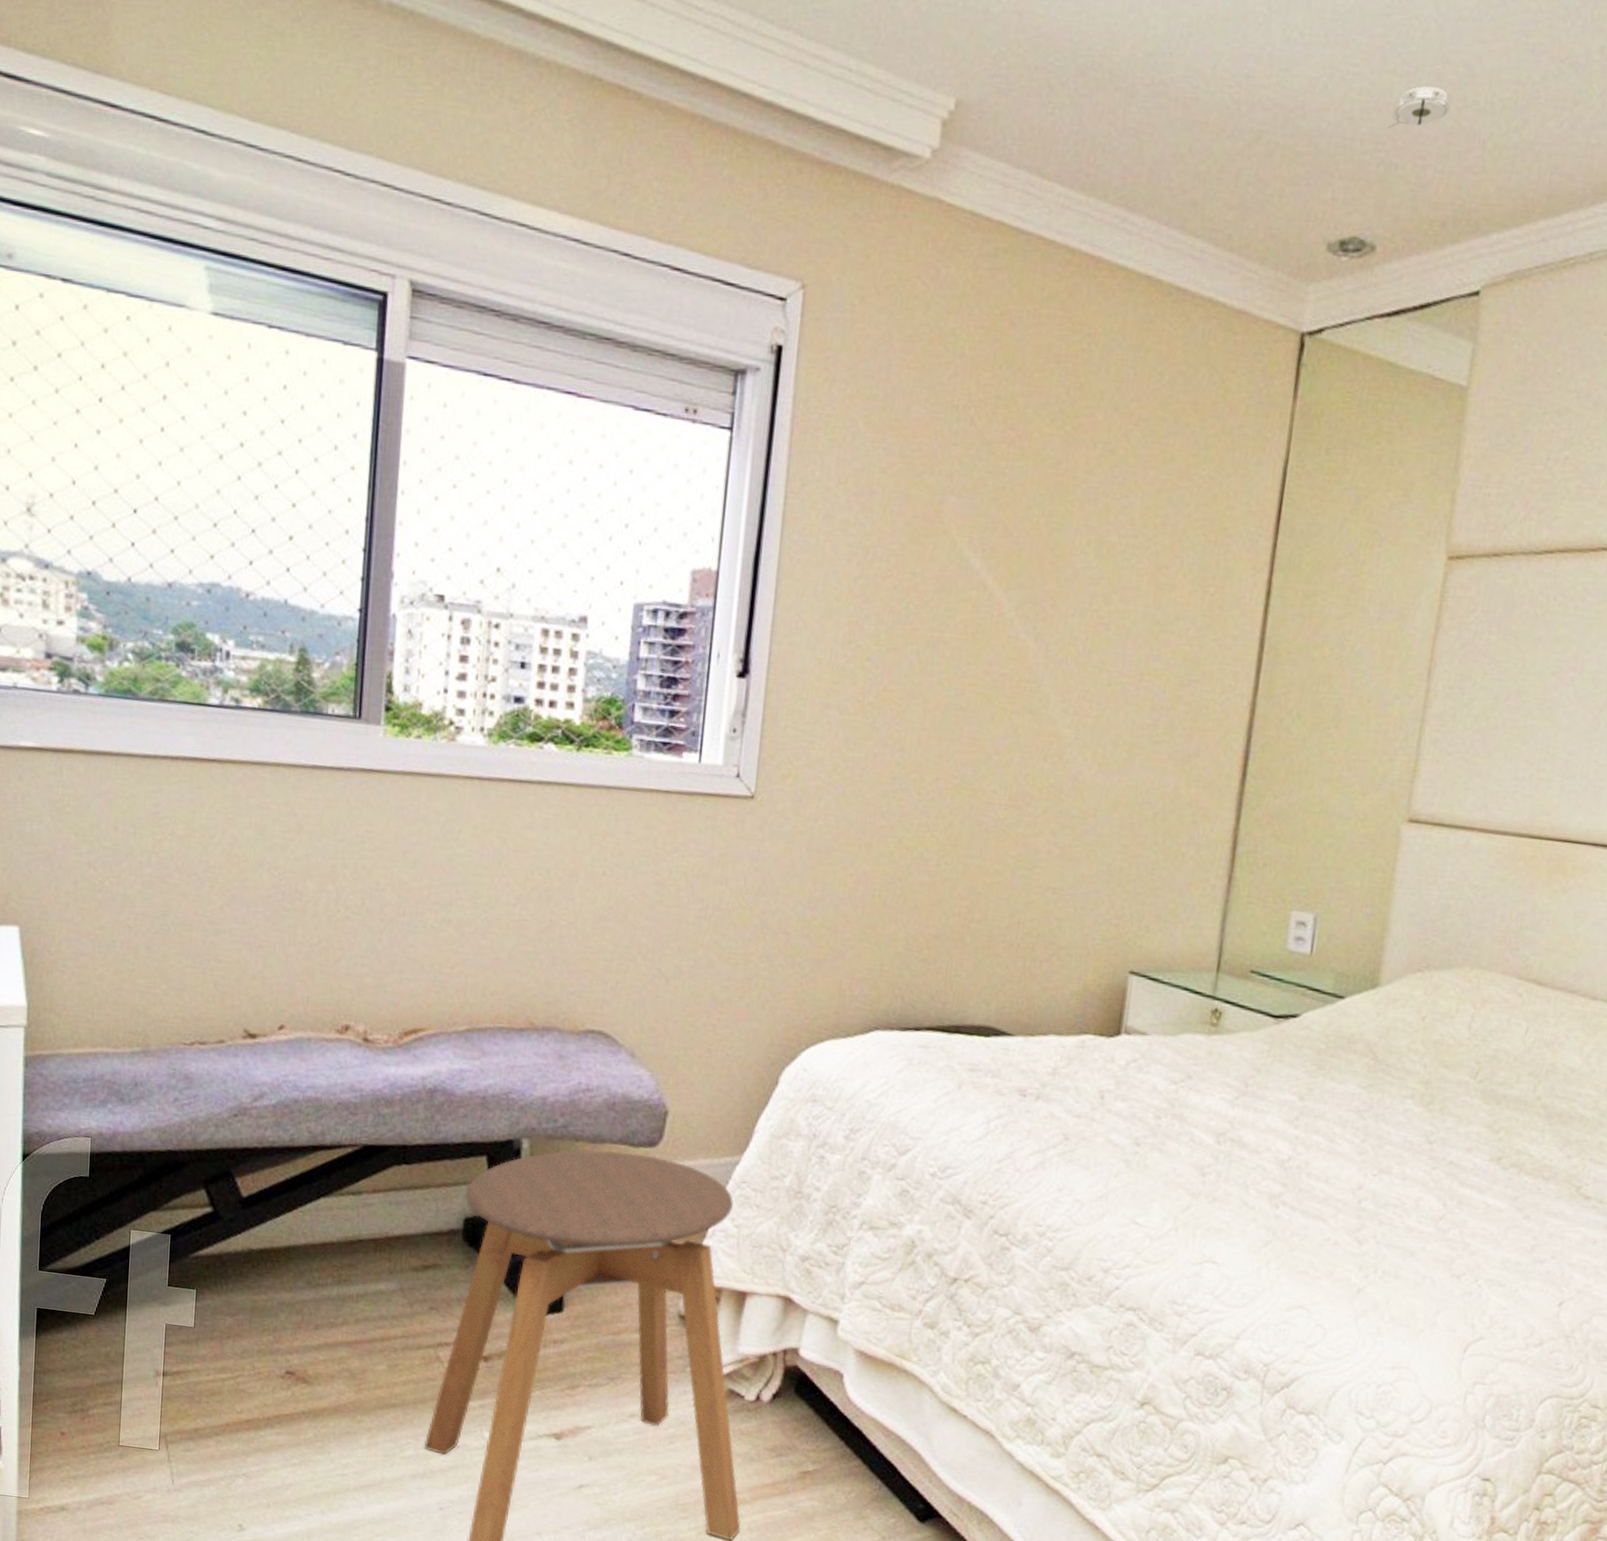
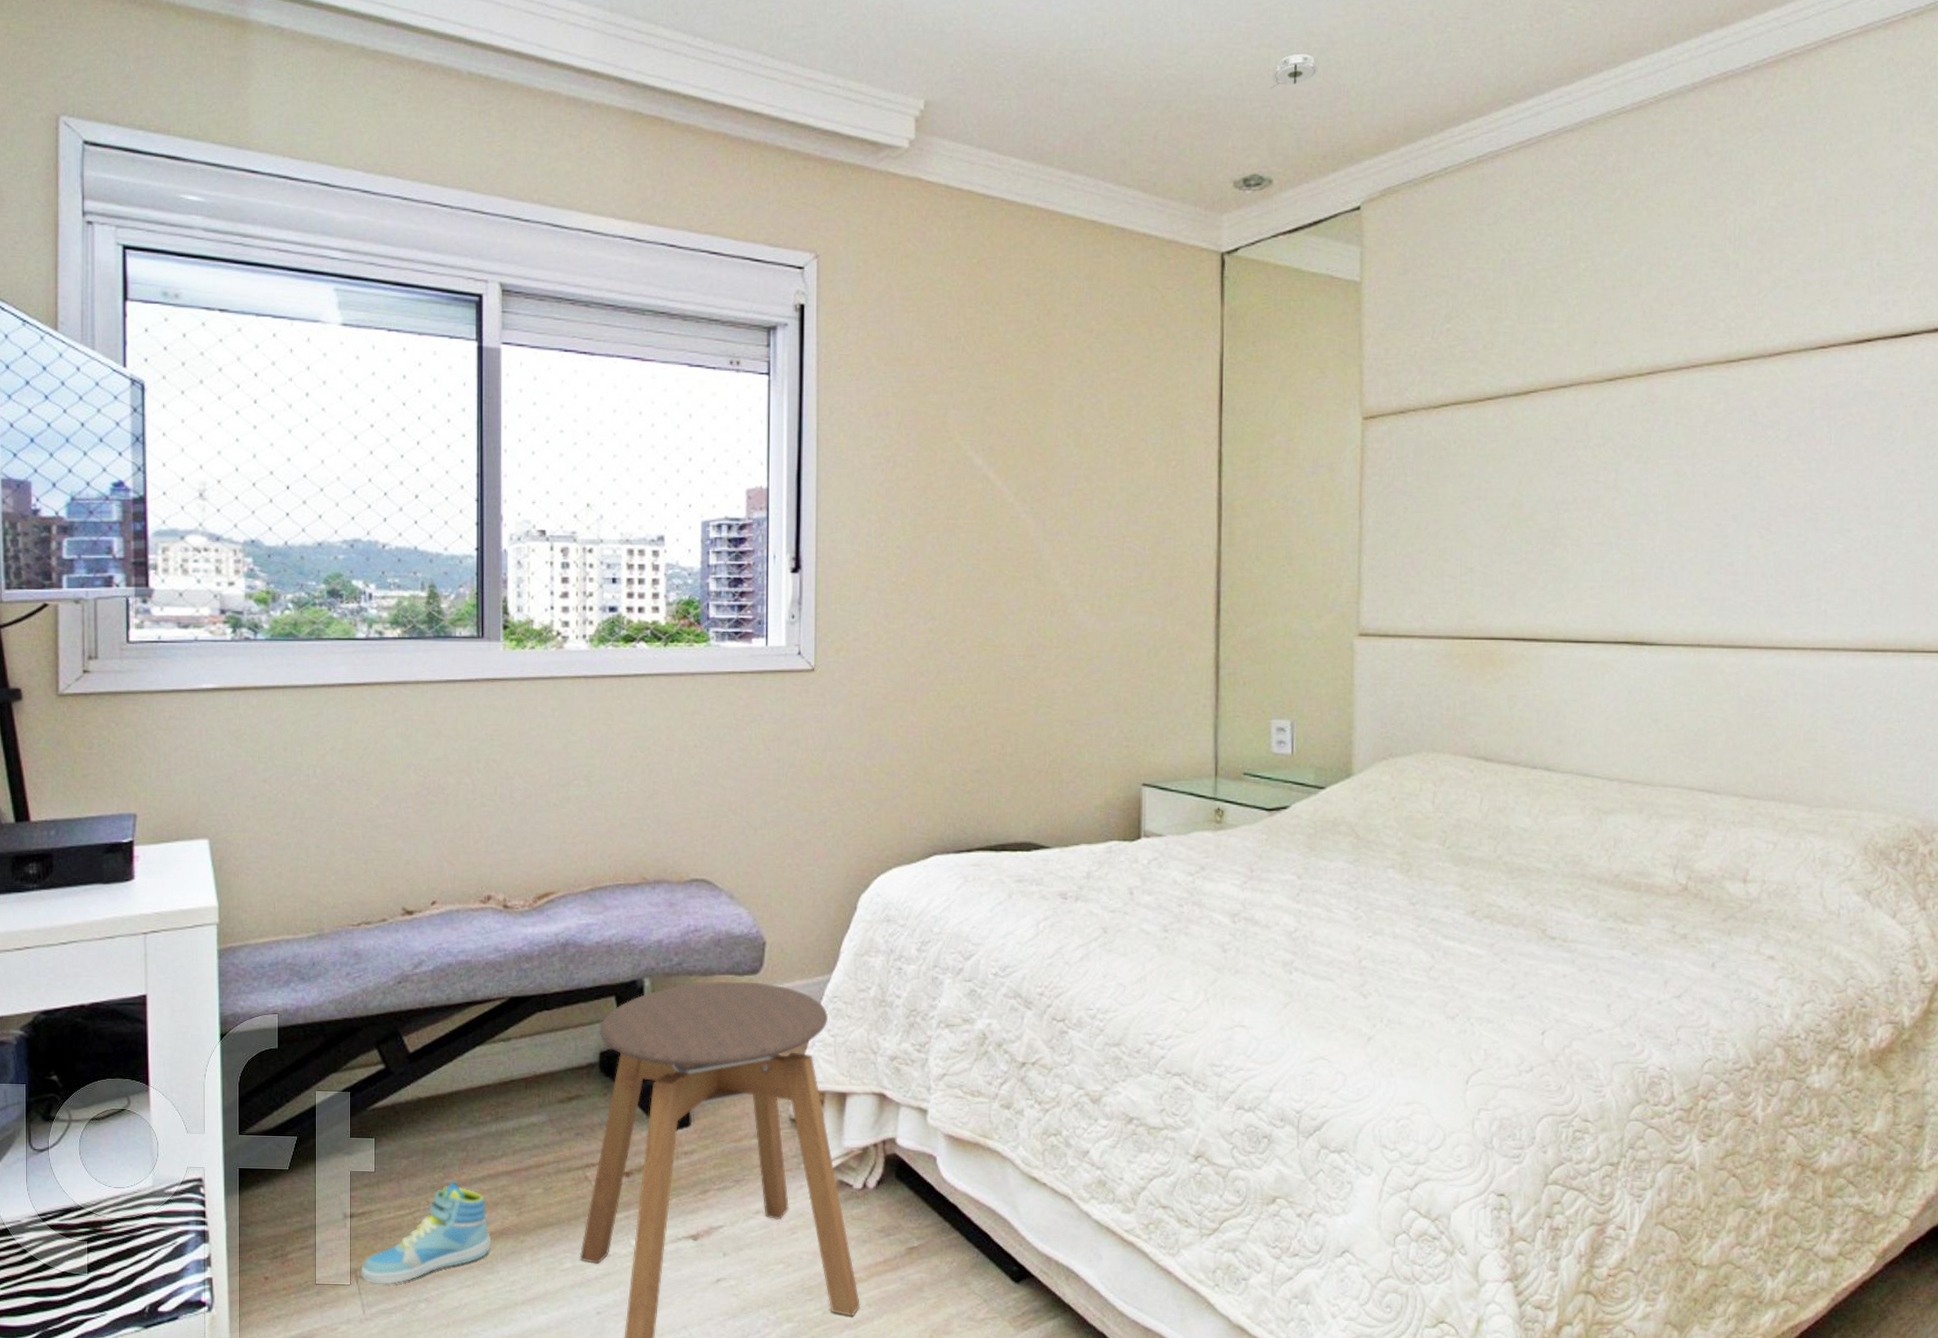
sneaker: none [171,1346,324,1454] -> present [361,1181,492,1284]

